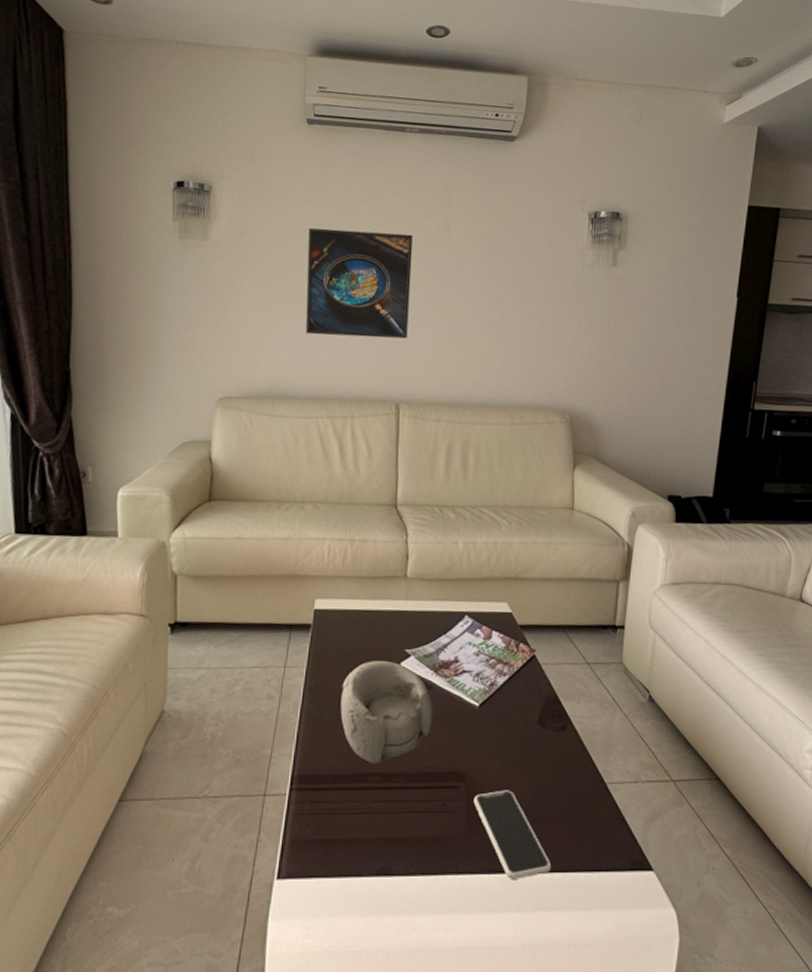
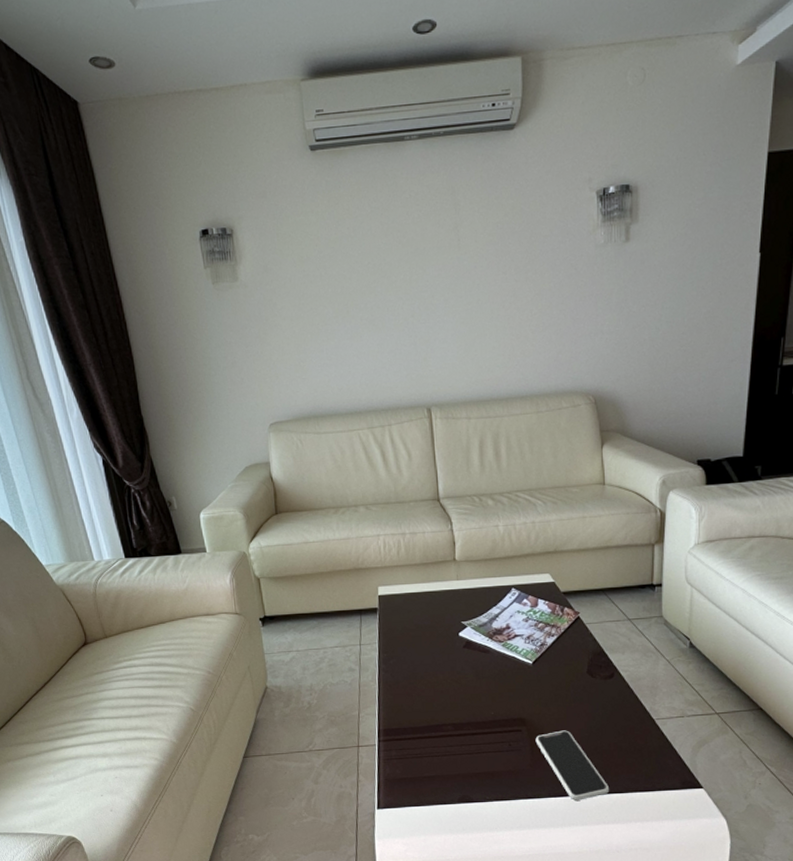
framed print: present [305,228,414,339] -> none [325,244,431,355]
decorative bowl: present [340,660,433,765] -> none [410,632,492,717]

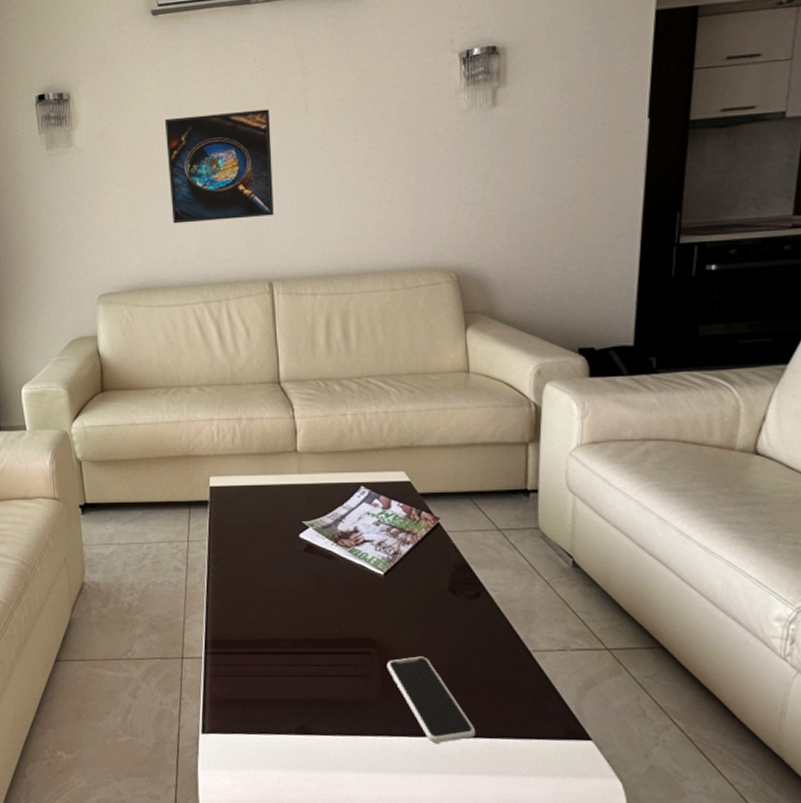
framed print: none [325,244,431,355] -> present [164,109,274,224]

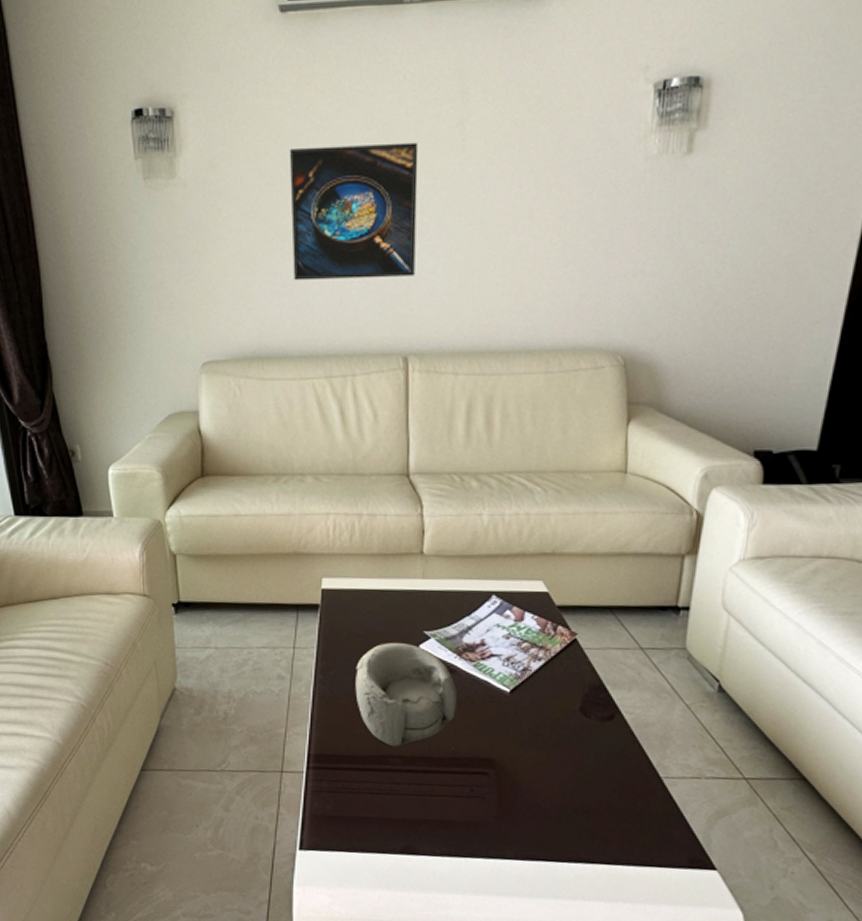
decorative bowl: none [244,532,337,631] -> present [355,642,457,747]
smartphone: present [386,656,475,743] -> none [504,779,594,868]

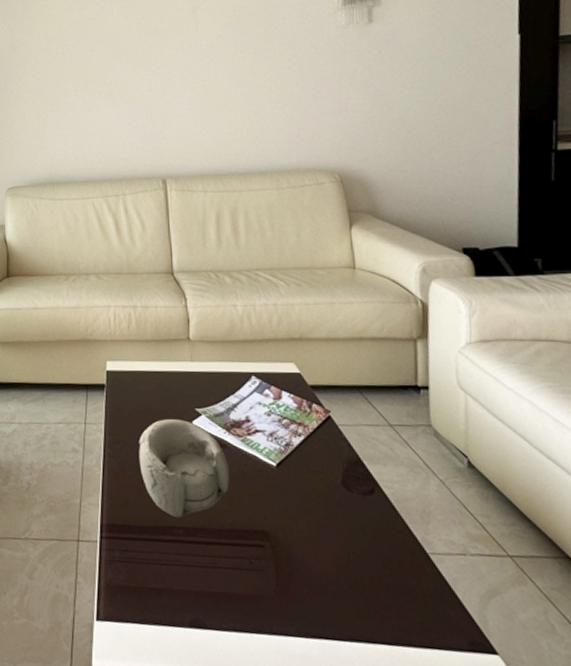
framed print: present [289,142,419,281] -> none [69,25,167,125]

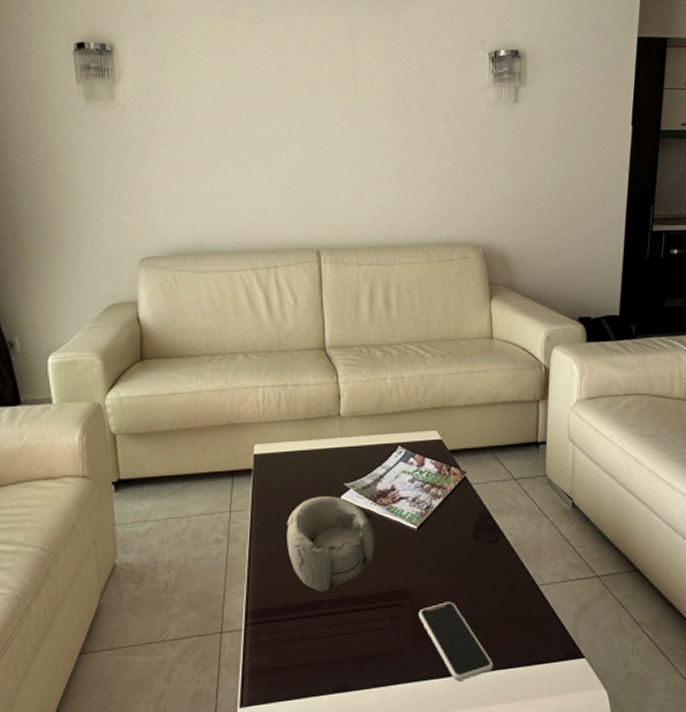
smartphone: none [281,552,374,647] -> present [418,601,493,681]

